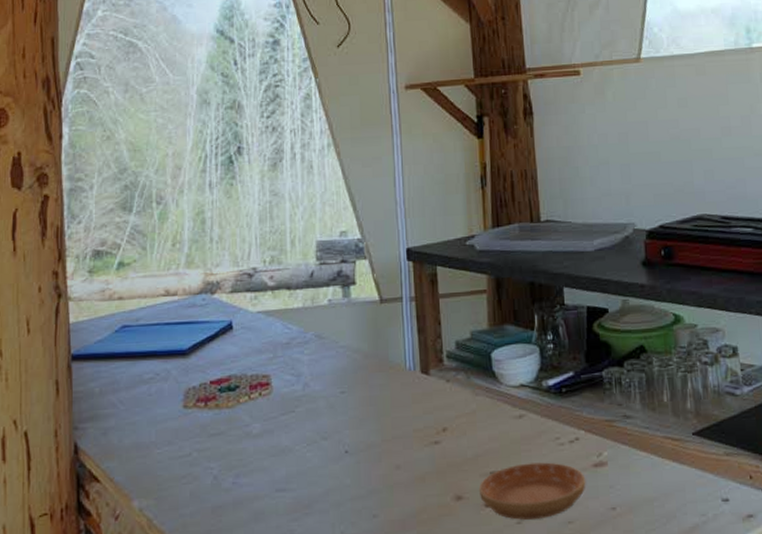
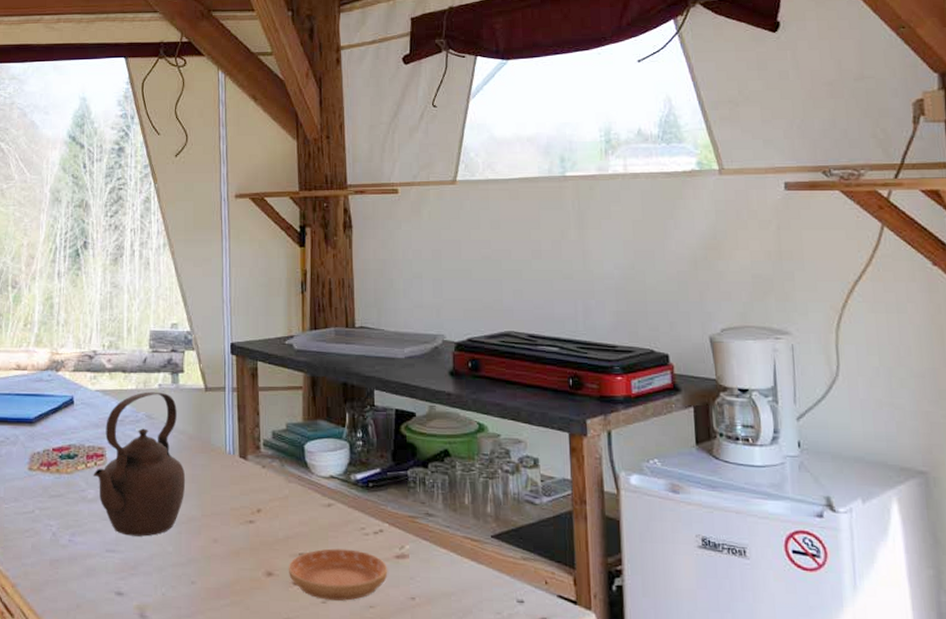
teapot: none [258,308,363,471] -> present [93,391,186,537]

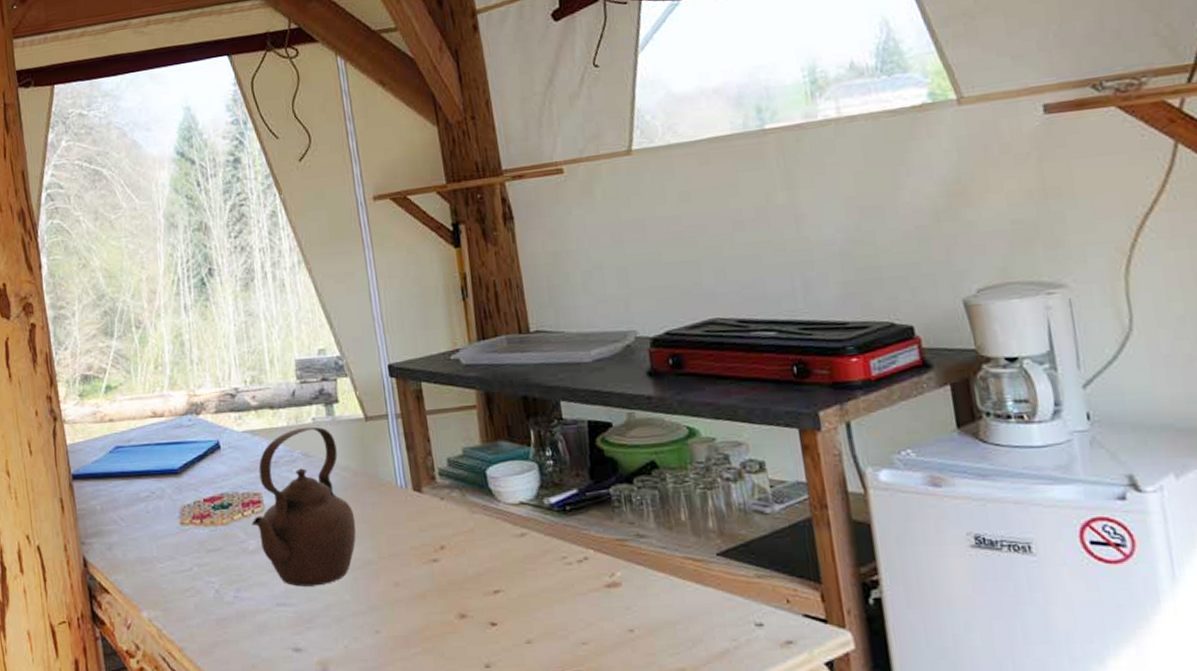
saucer: present [288,548,388,601] -> none [482,582,599,640]

